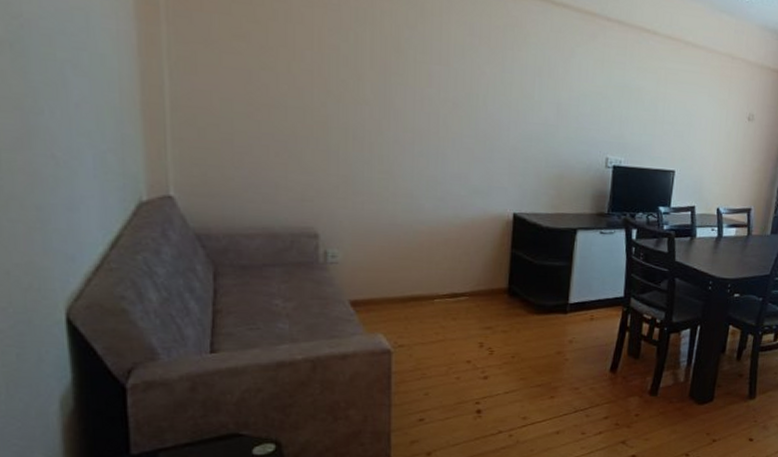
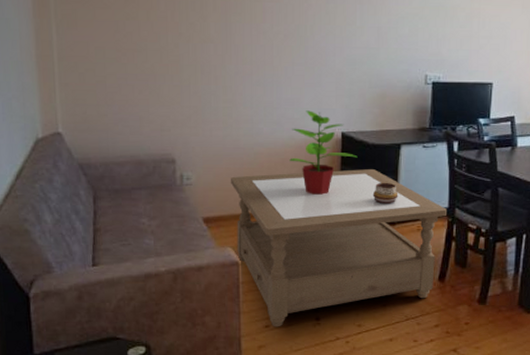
coffee table: none [385,253,622,421] -> present [231,169,447,327]
potted plant: none [453,187,530,279] -> present [289,110,358,195]
decorative bowl: none [544,268,572,291] -> present [372,182,399,204]

